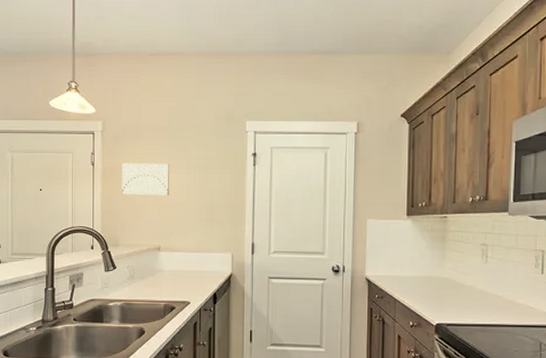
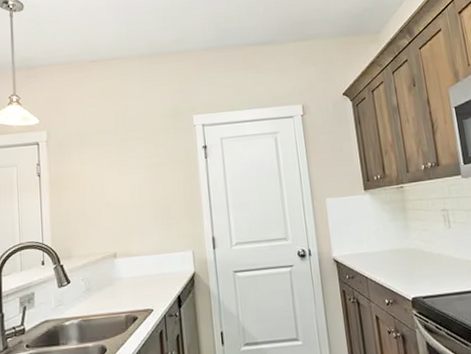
wall art: present [121,163,170,195] -> none [69,165,121,203]

